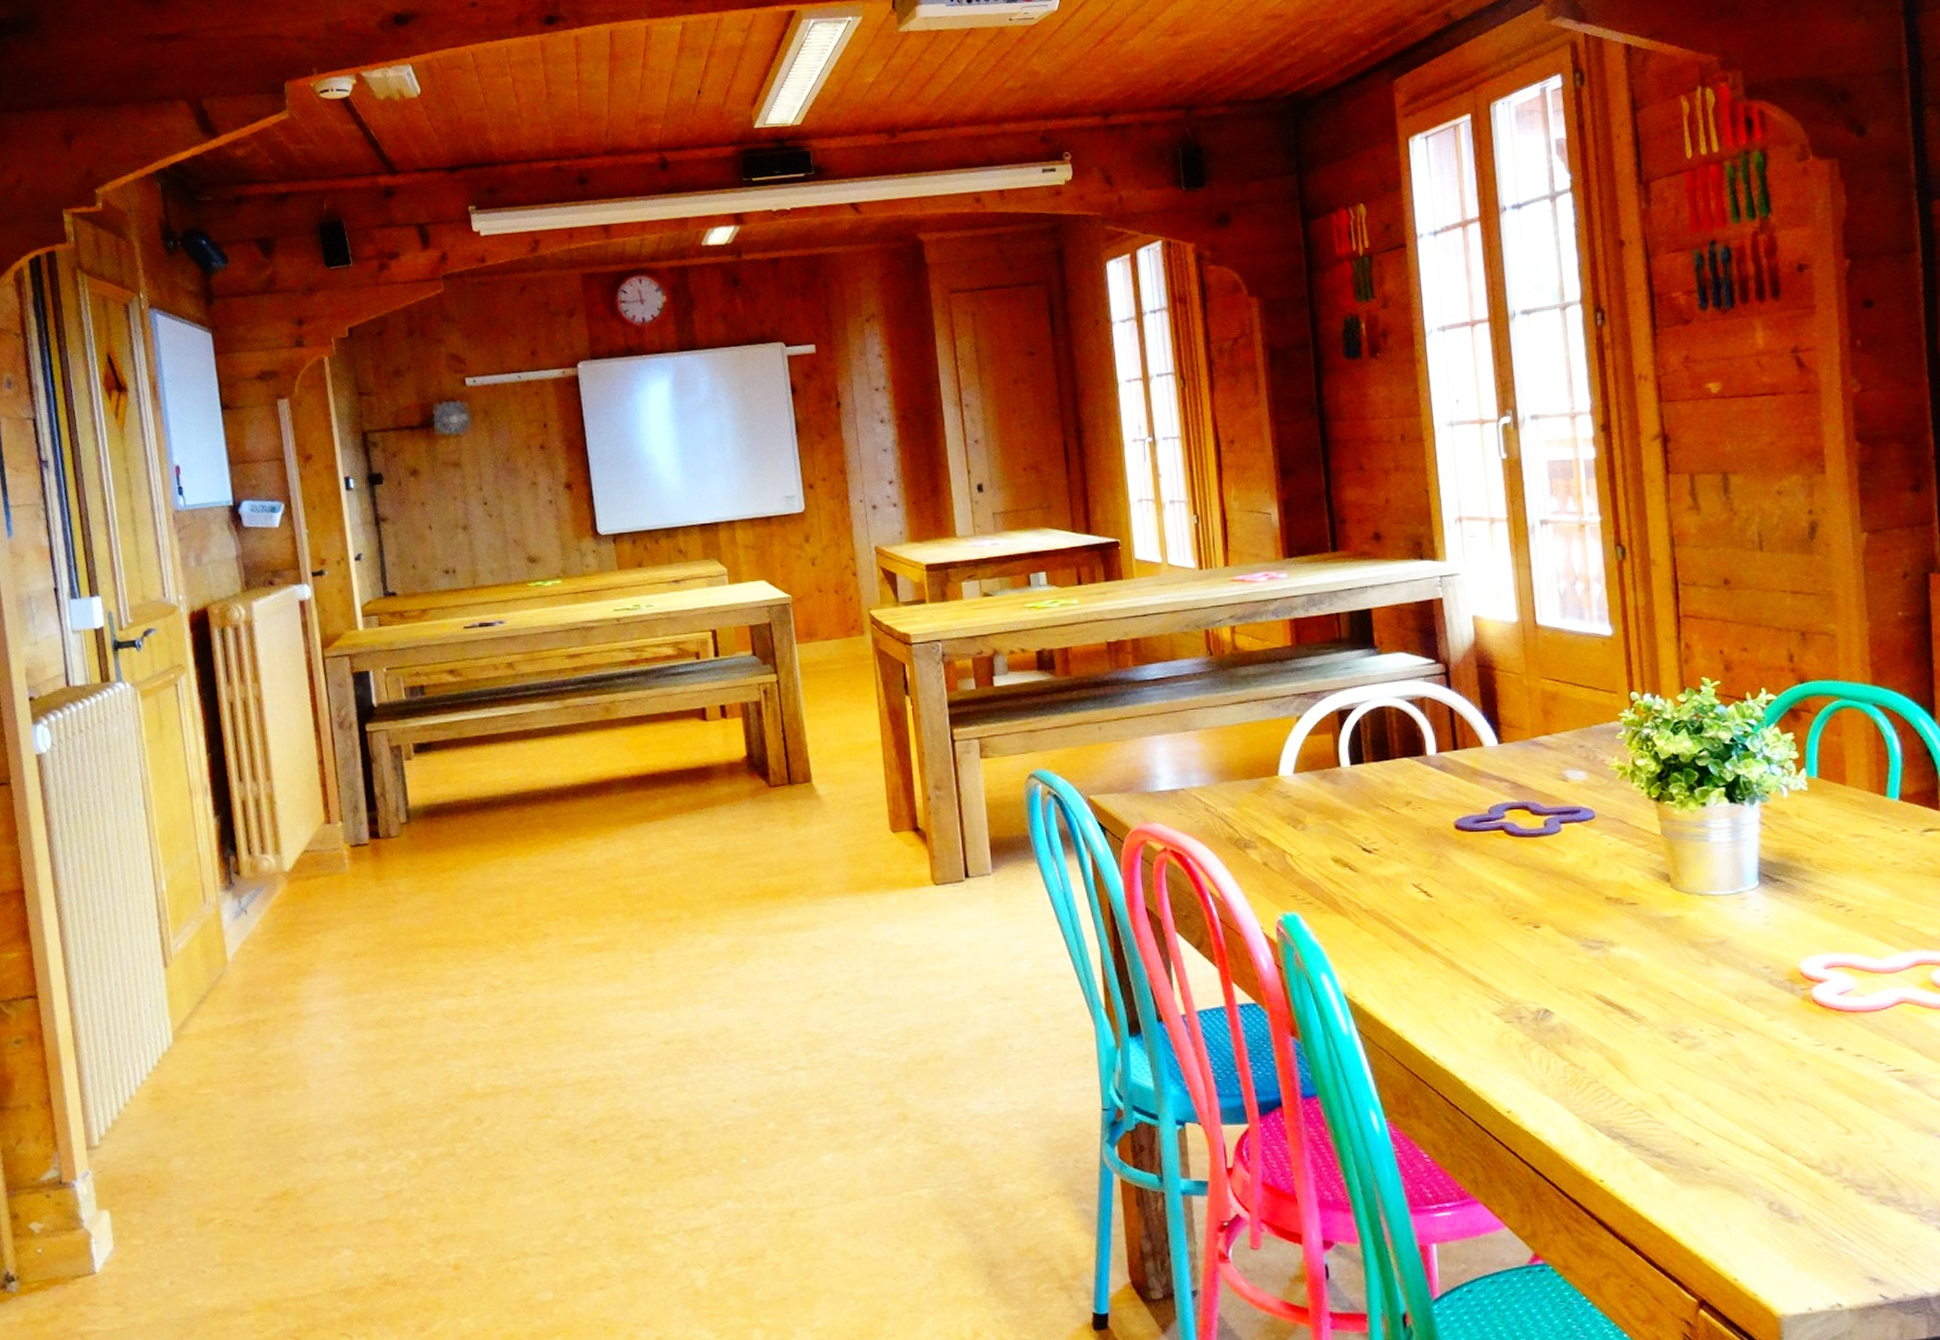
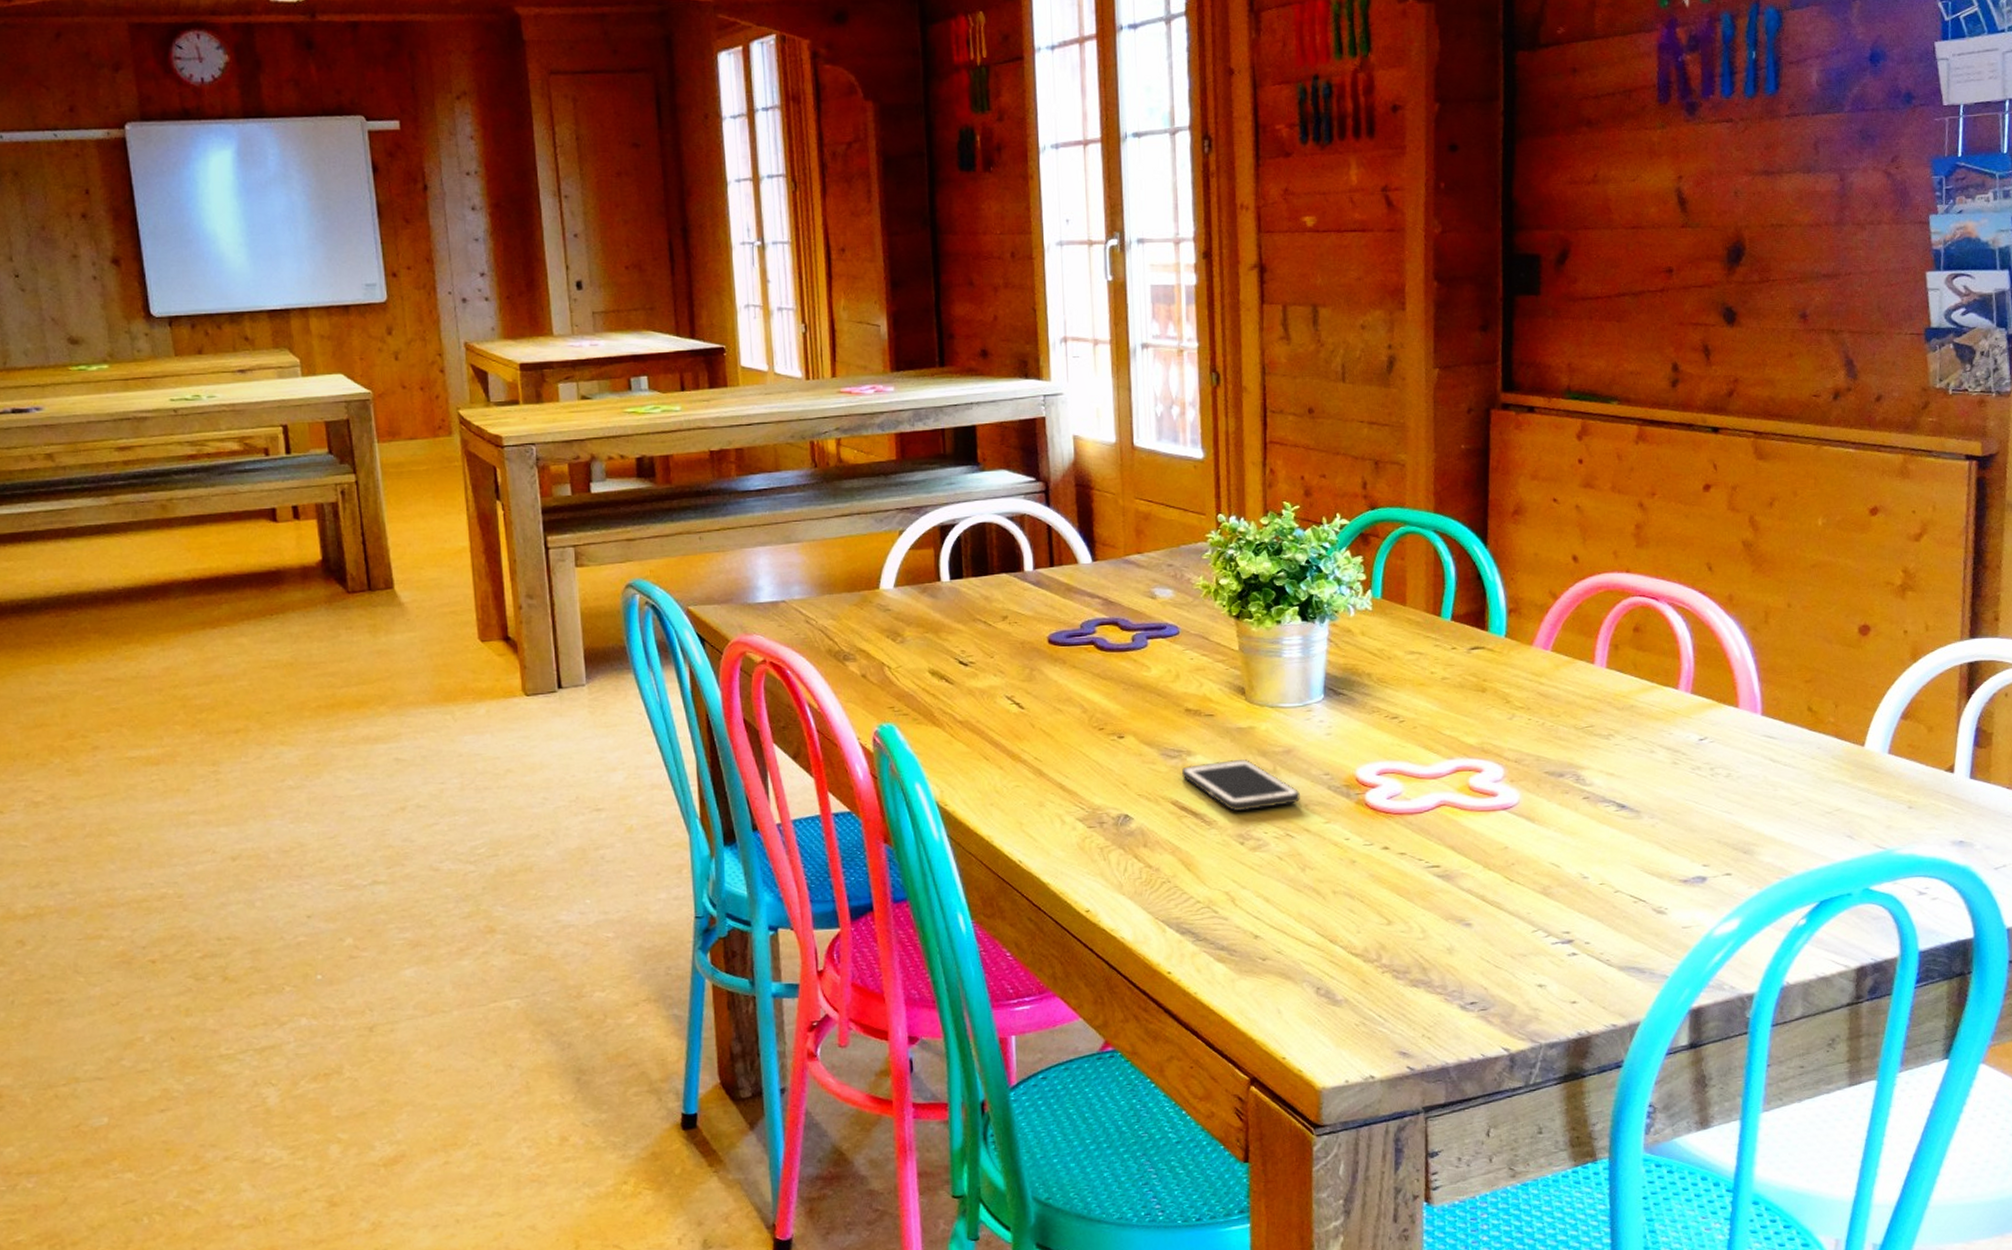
cell phone: none [1605,951,1738,1006] -> present [1182,759,1300,811]

